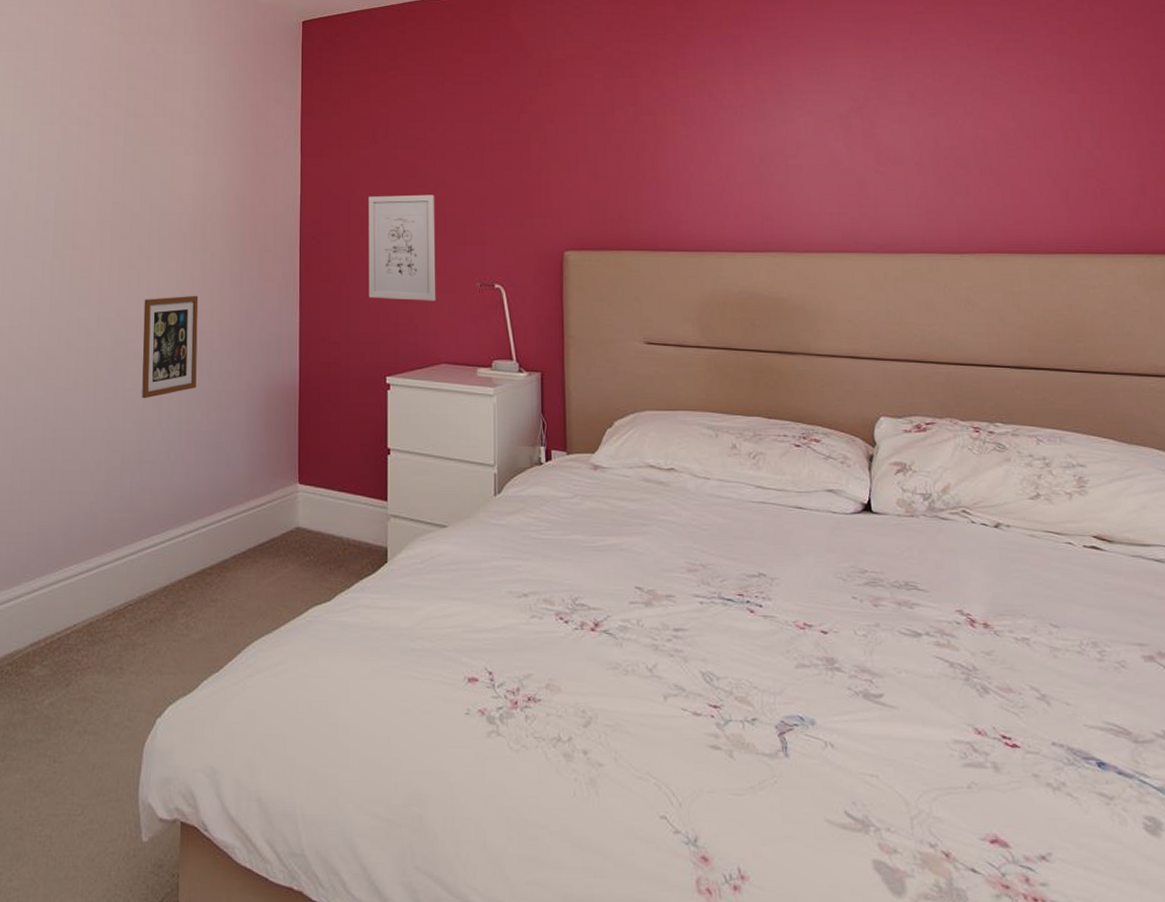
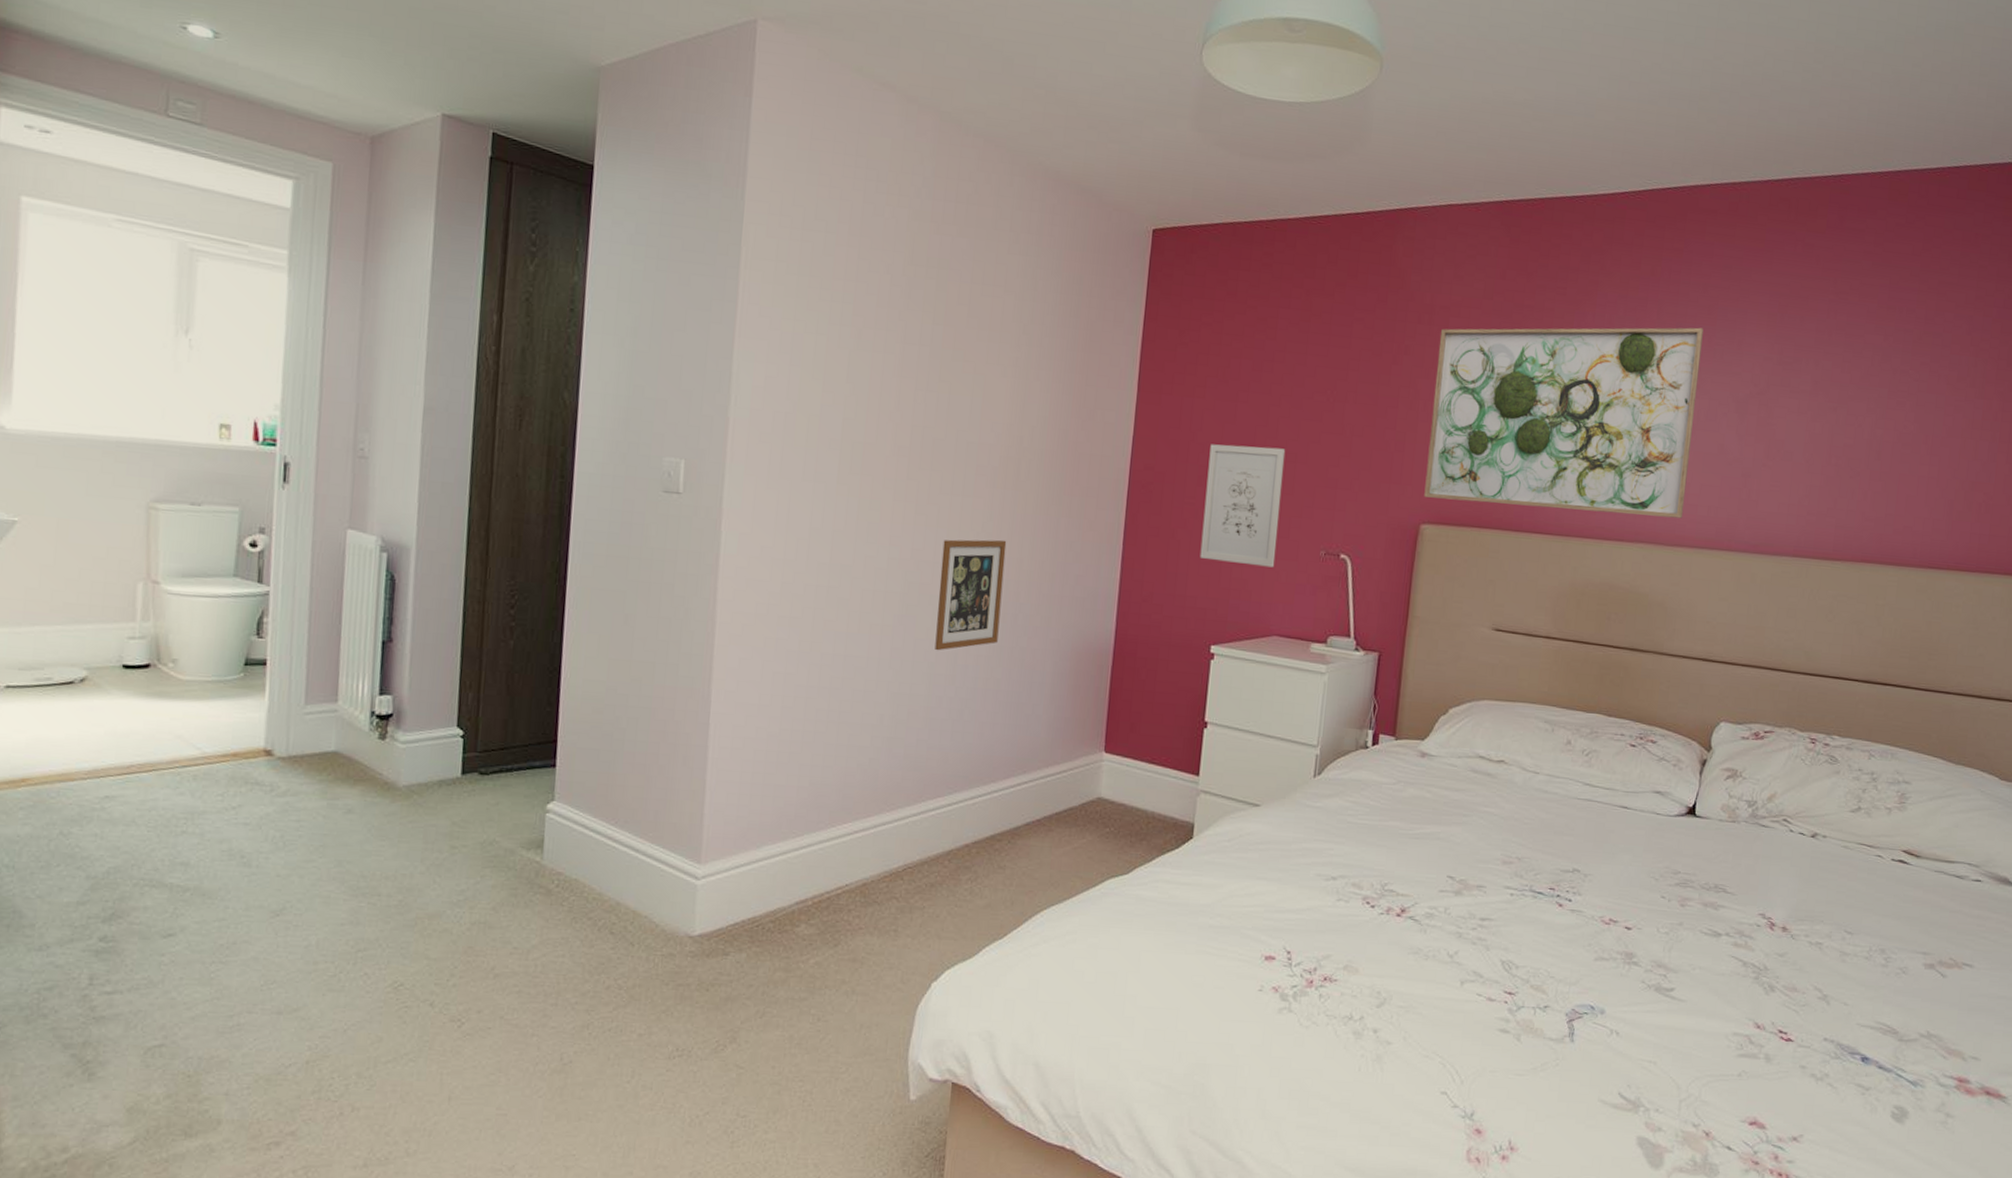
wall art: none [559,56,808,227] -> present [1424,327,1703,519]

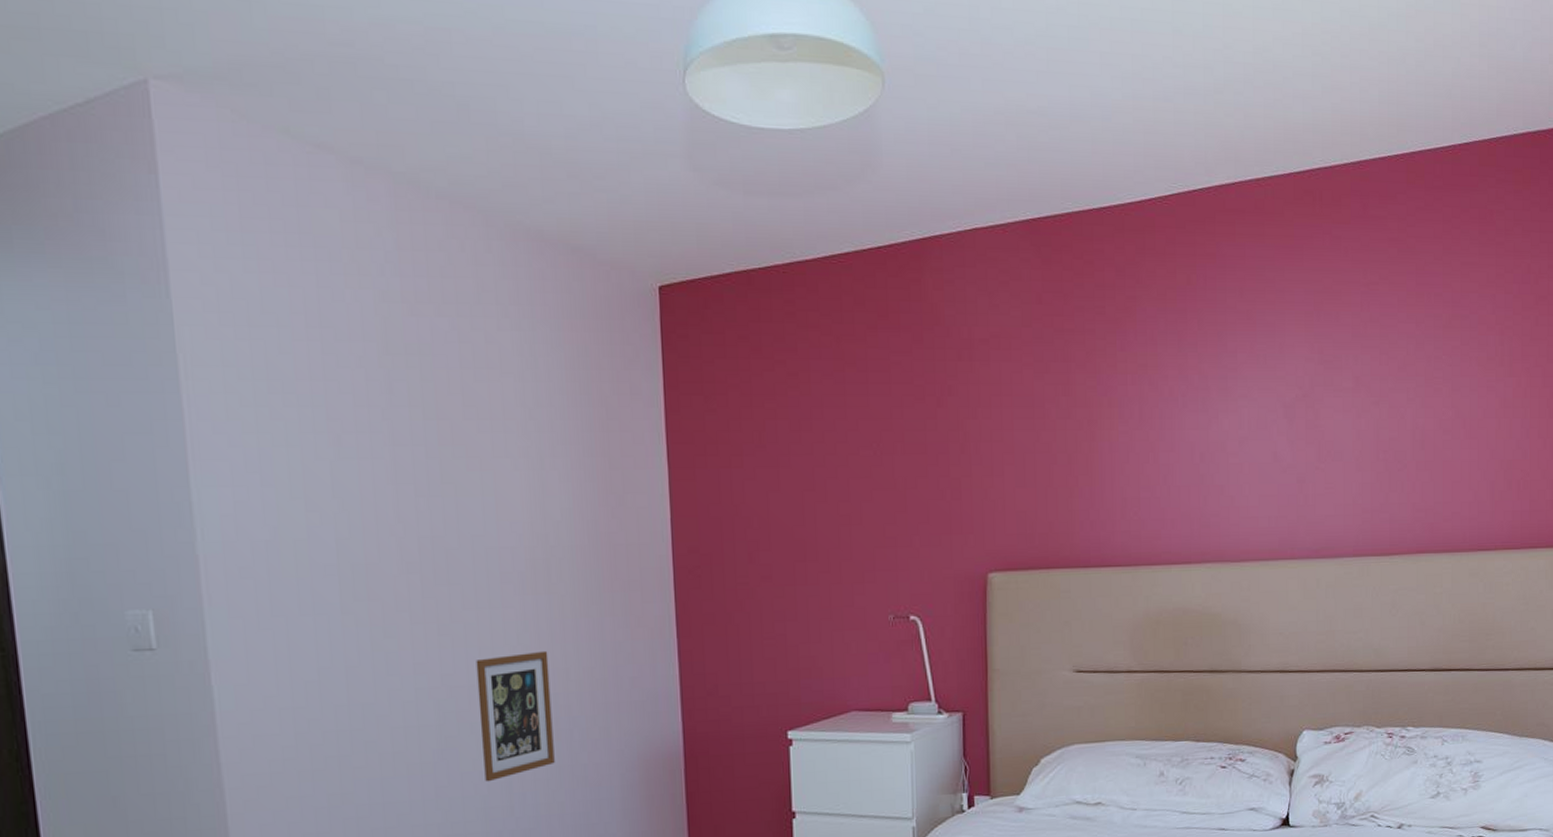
wall art: present [1199,444,1286,568] -> none [756,512,843,641]
wall art: present [1424,327,1703,519] -> none [982,334,1246,544]

